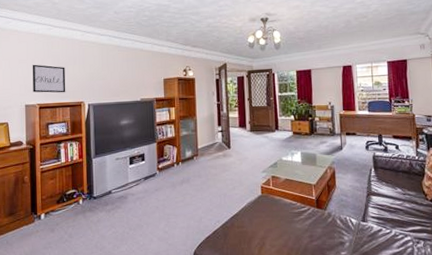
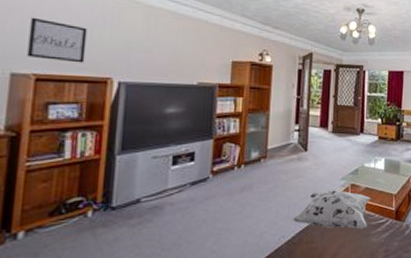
decorative pillow: none [223,180,292,217] -> present [291,189,372,230]

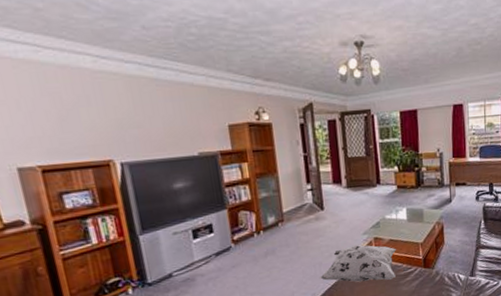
wall art: present [27,17,88,63] -> none [16,106,82,150]

